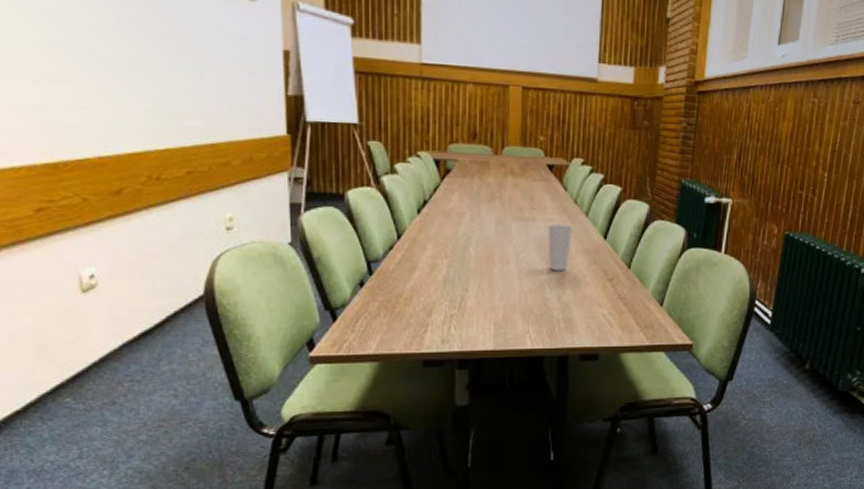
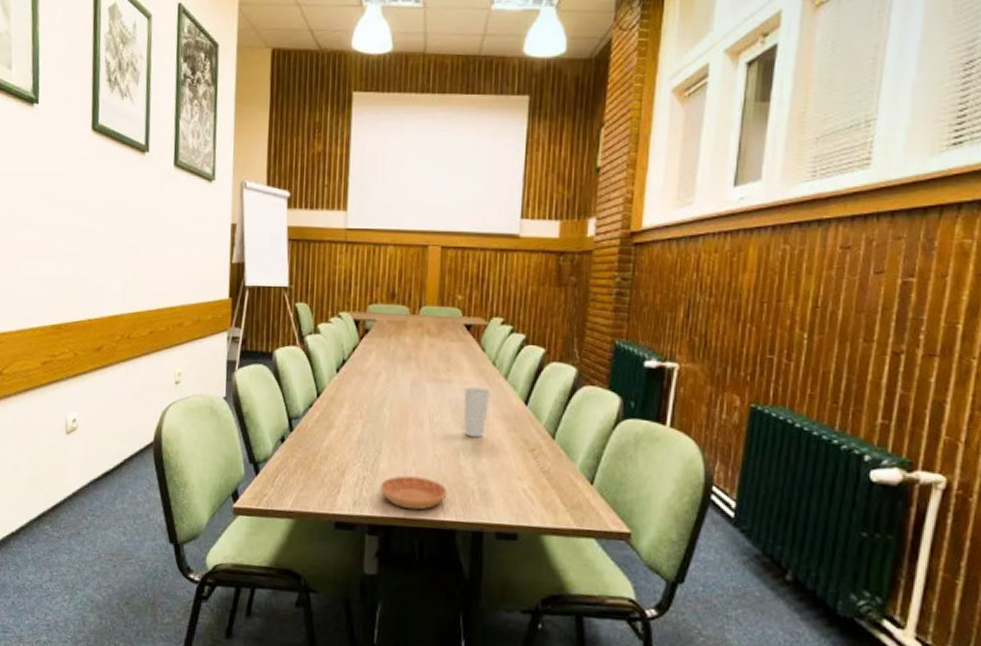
saucer: none [468,311,534,342] -> present [379,475,447,510]

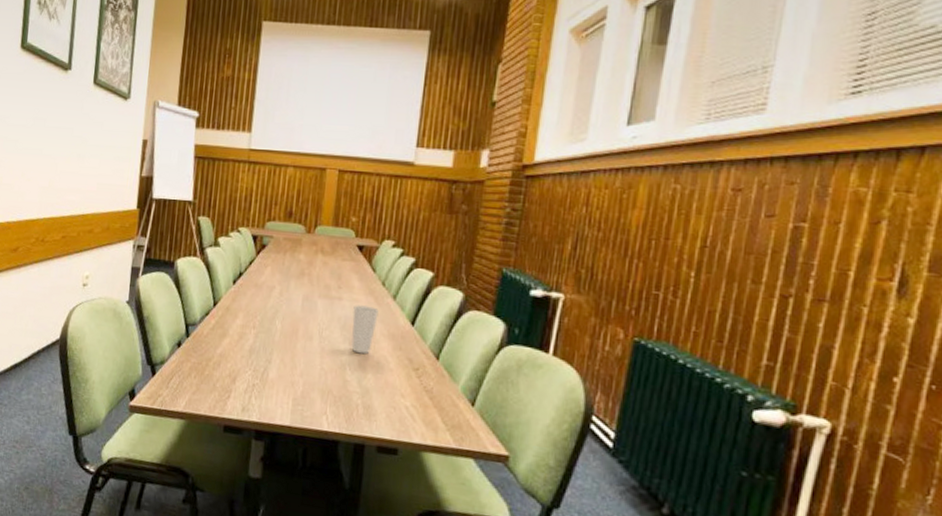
saucer: present [379,475,447,510] -> none [268,385,333,420]

